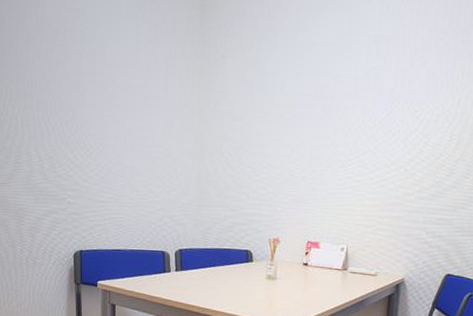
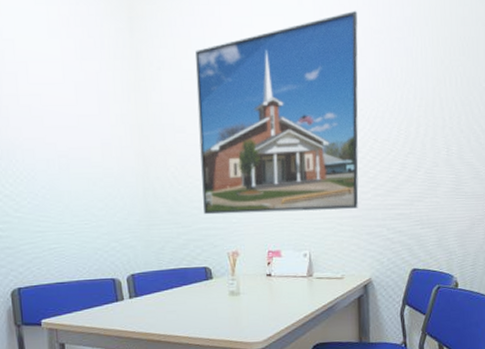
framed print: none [251,9,425,209] -> present [195,10,359,215]

